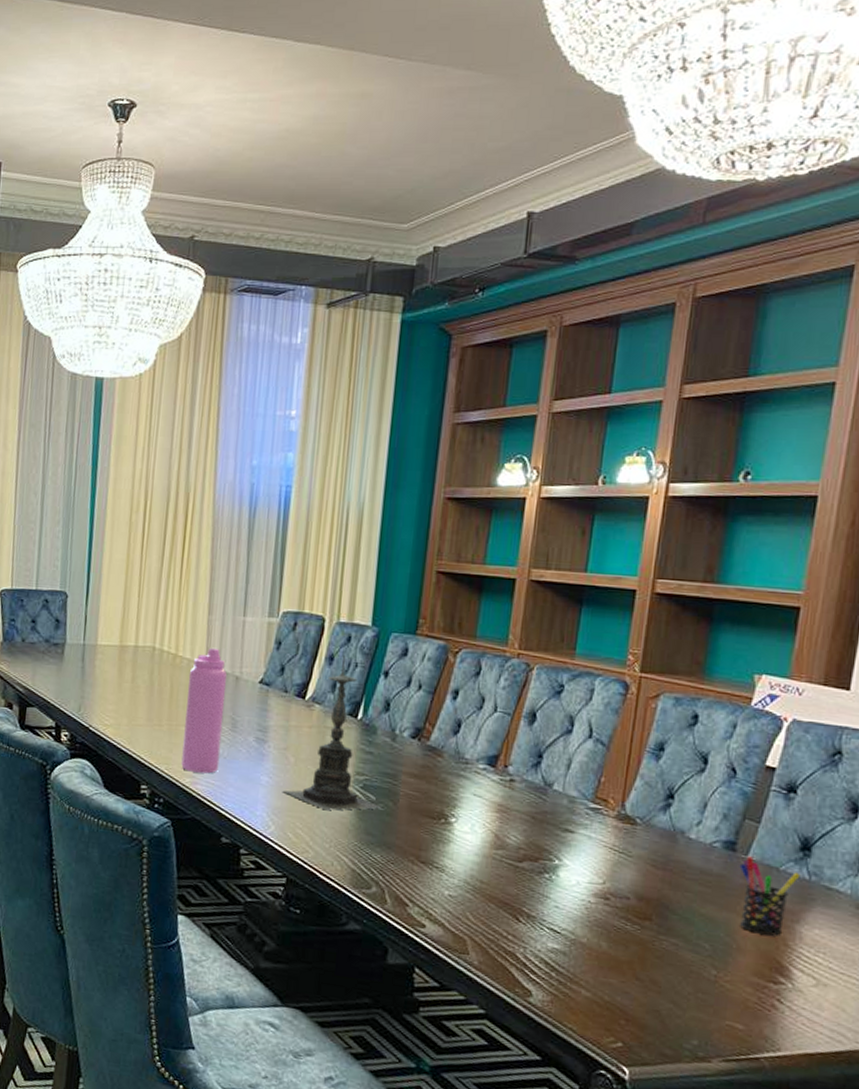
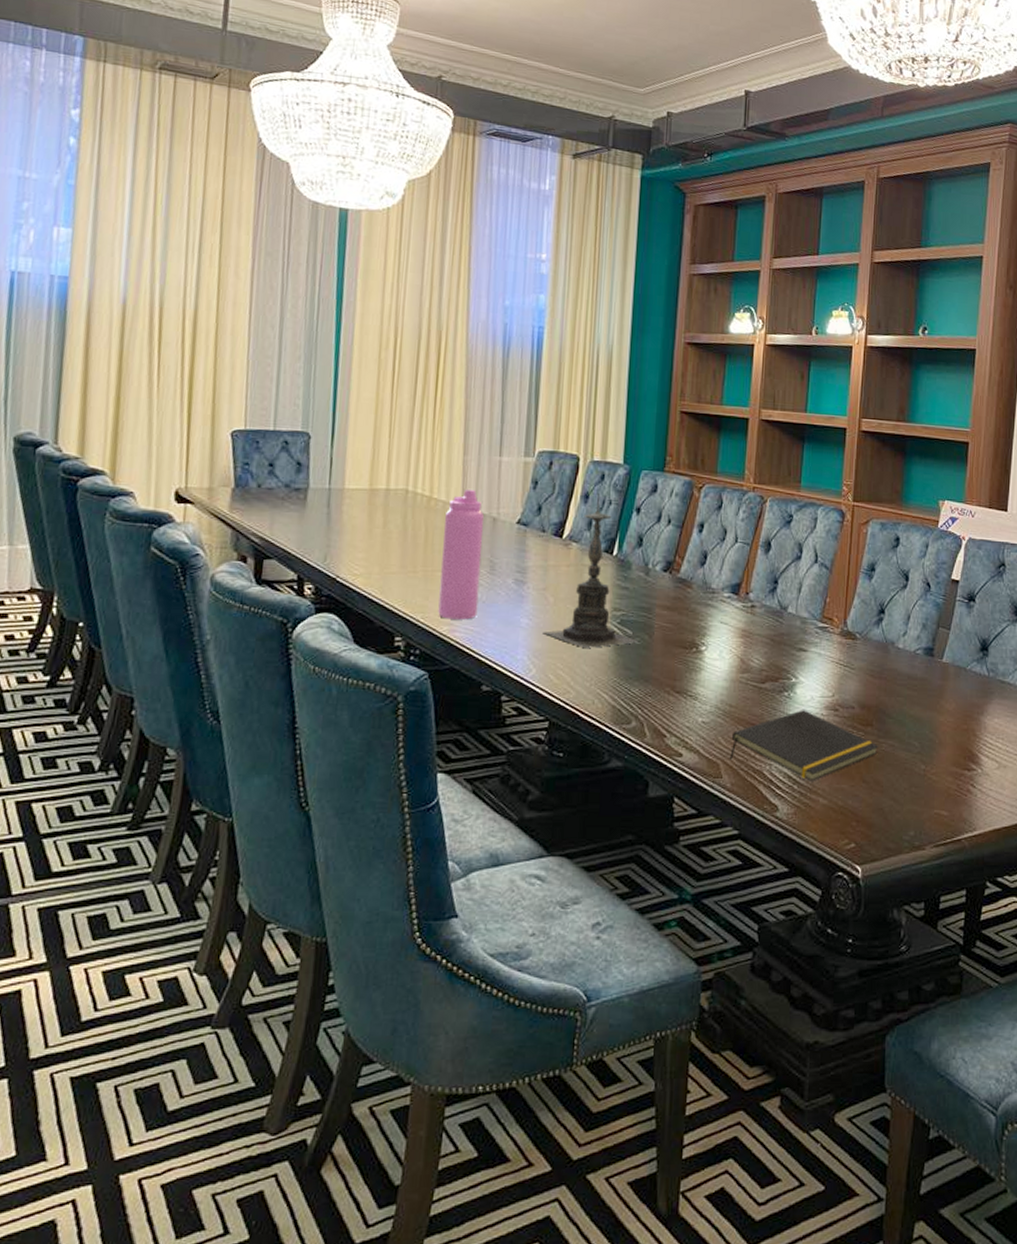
notepad: none [477,894,659,971] -> present [729,710,879,782]
pen holder: present [739,856,801,936] -> none [937,660,982,728]

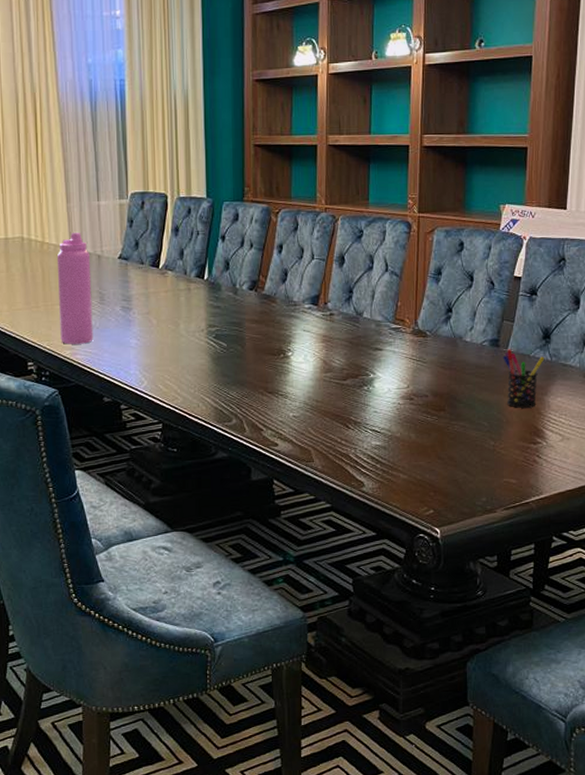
candle holder: present [544,493,640,648] -> none [151,226,234,360]
notepad: present [729,710,879,782] -> none [318,401,452,461]
pen holder: none [937,660,982,728] -> present [502,349,545,408]

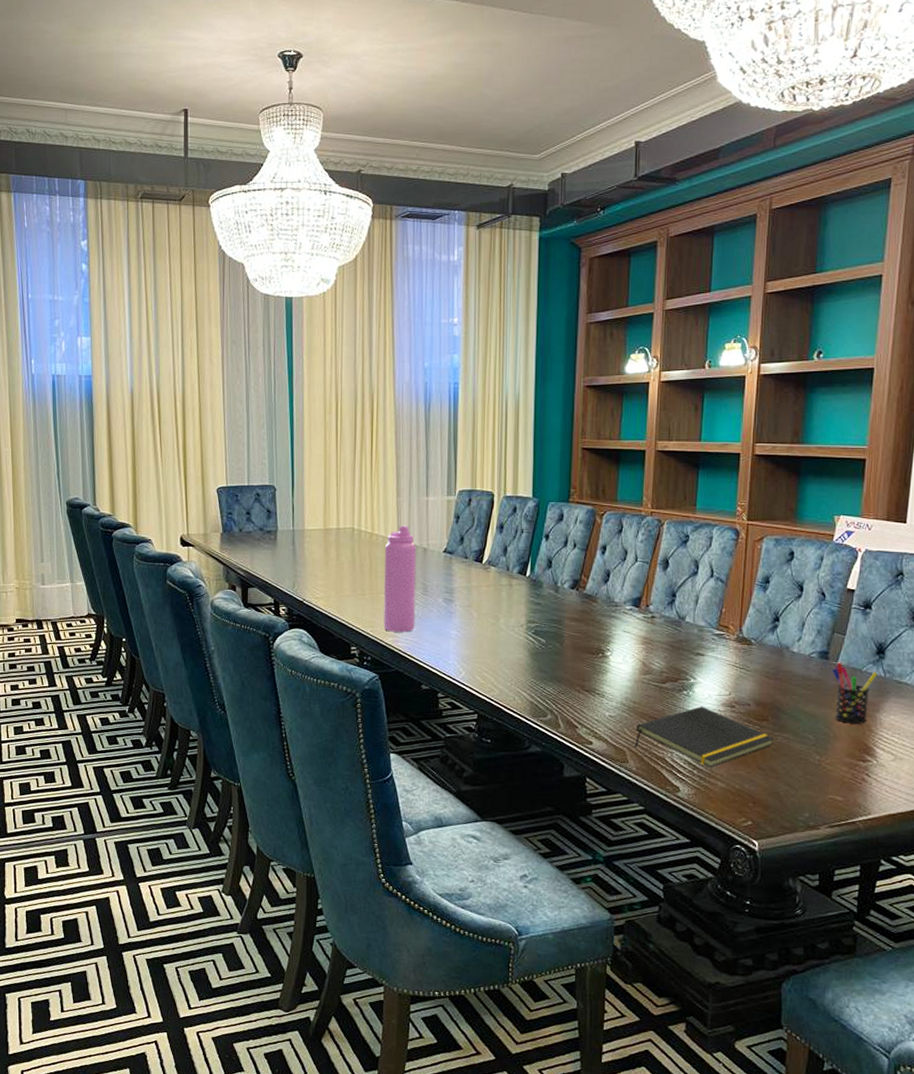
notepad: none [318,401,452,461] -> present [634,706,775,768]

